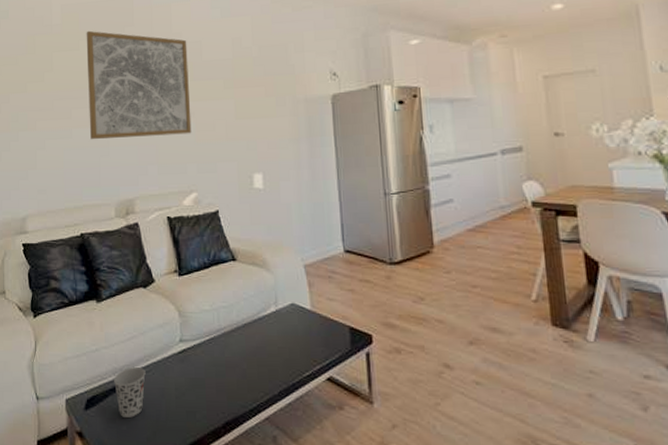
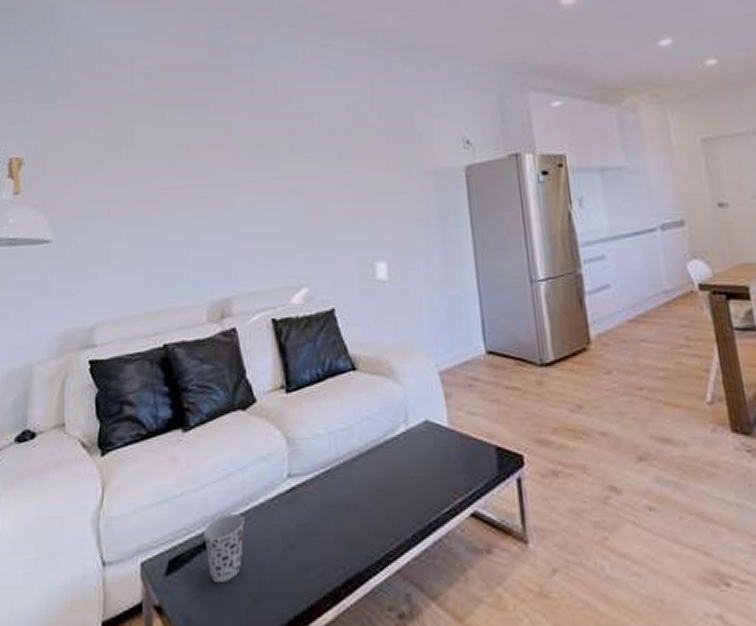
wall art: present [86,30,192,140] -> none [174,96,301,228]

